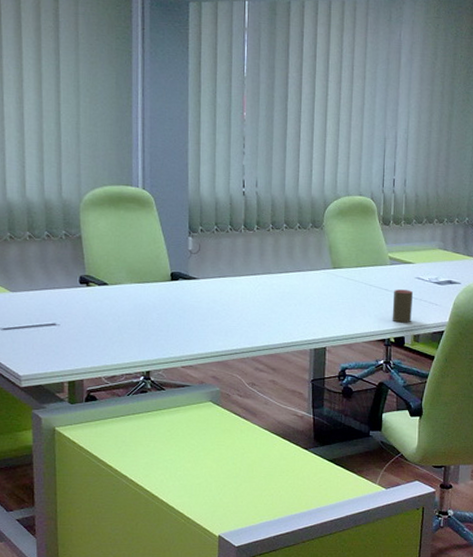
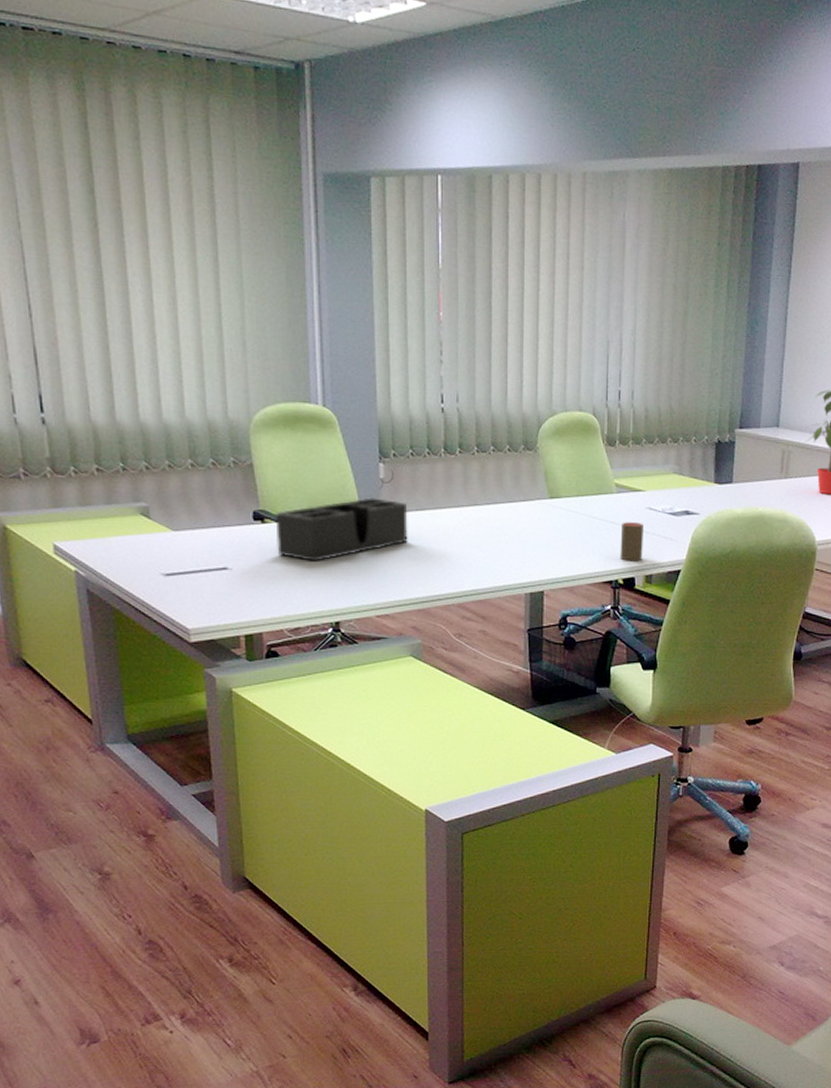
desk organizer: none [98,266,212,319] -> present [275,497,408,562]

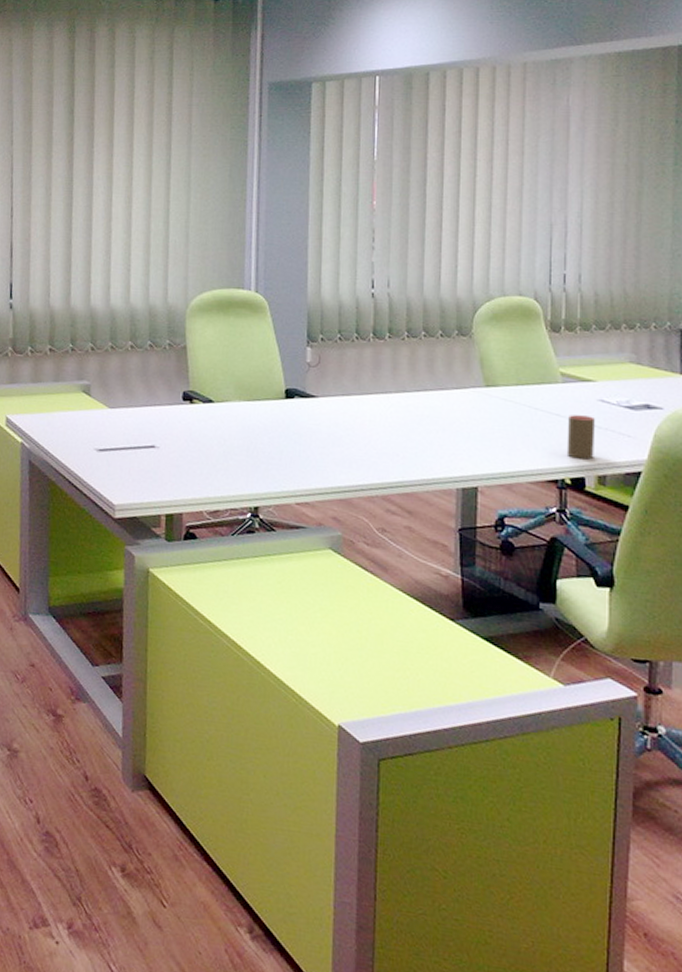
desk organizer: present [275,497,408,562] -> none [202,381,334,444]

